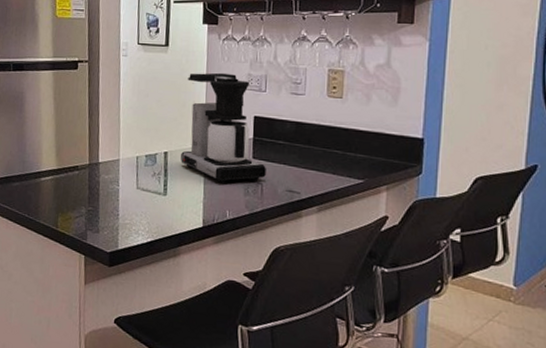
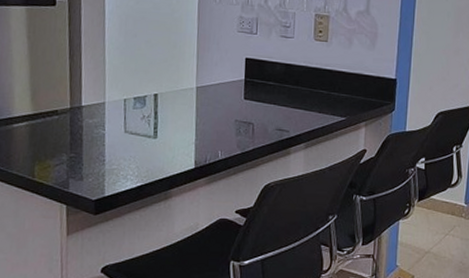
coffee maker: present [181,72,266,183] -> none [172,14,257,124]

